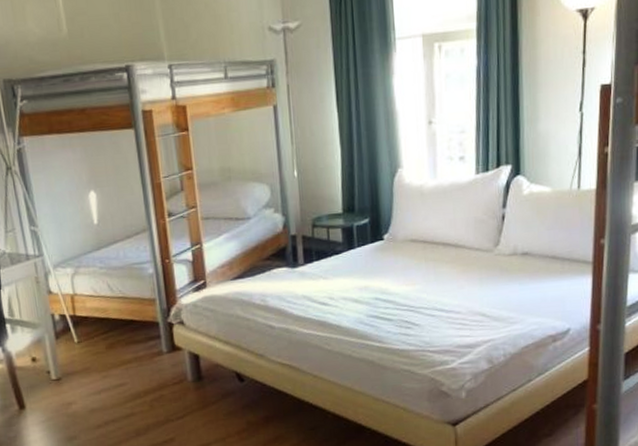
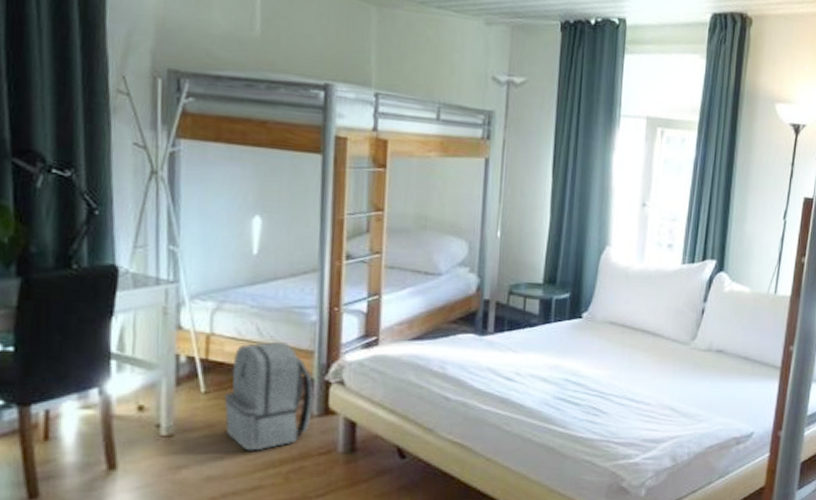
backpack: none [92,294,163,386] -> present [224,341,315,451]

